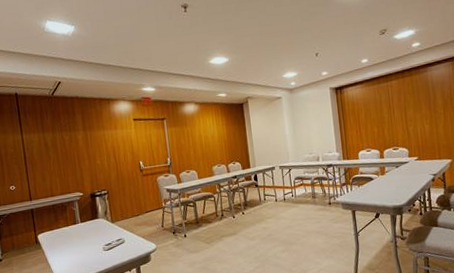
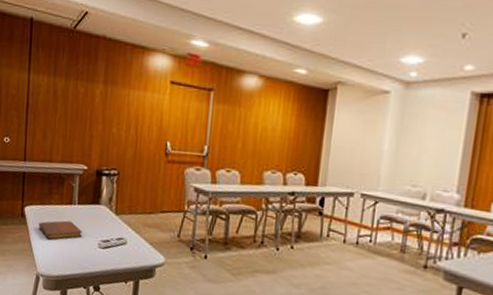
notebook: none [52,236,89,255] -> present [39,220,82,240]

